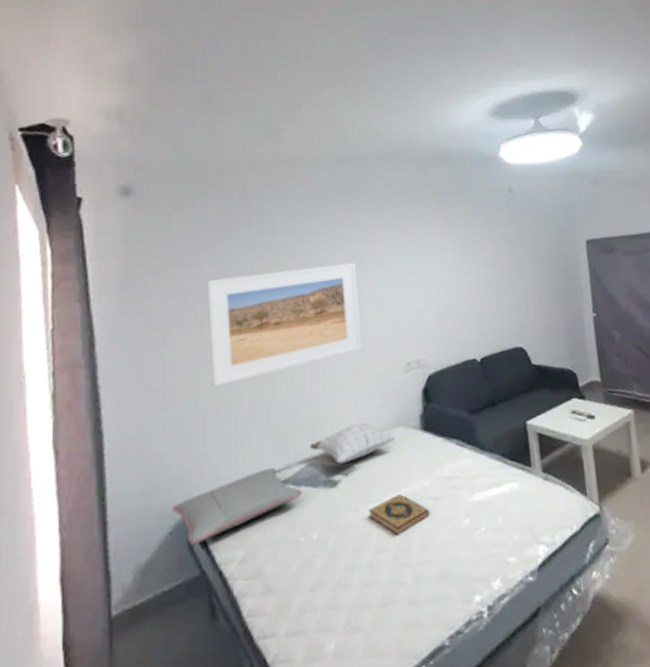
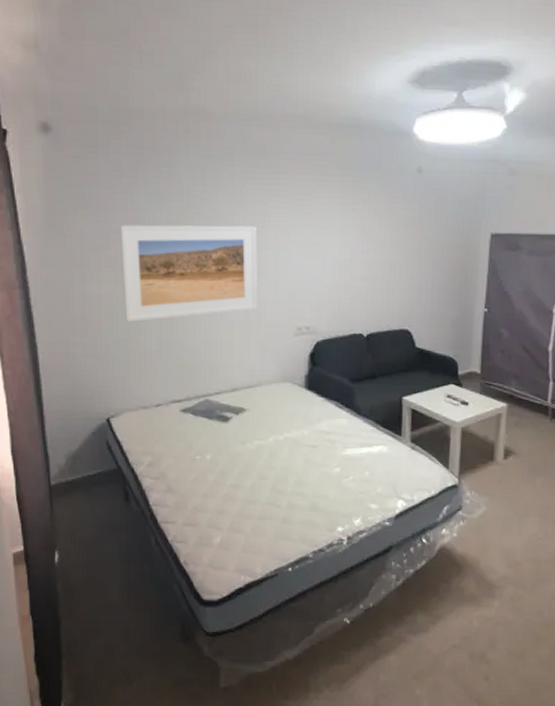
pillow: present [171,467,303,544] -> none [93,397,199,444]
pillow: present [309,423,397,464] -> none [206,374,283,404]
hardback book: present [368,494,431,536] -> none [254,438,307,469]

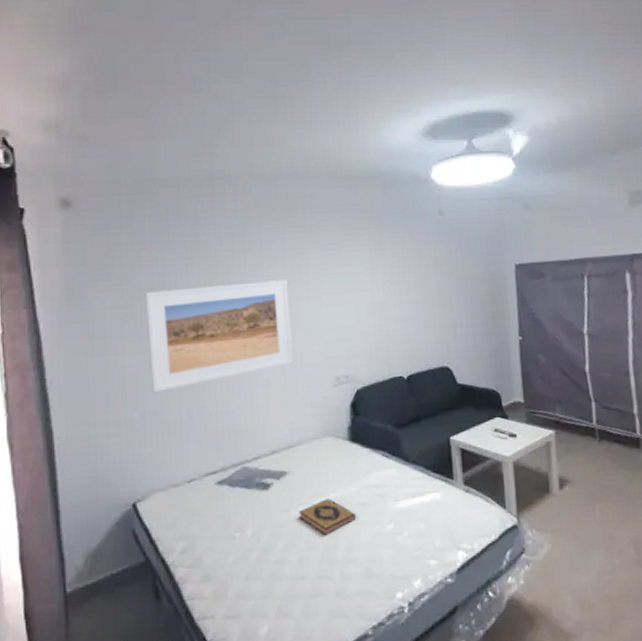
hardback book: none [254,438,307,469] -> present [299,499,357,536]

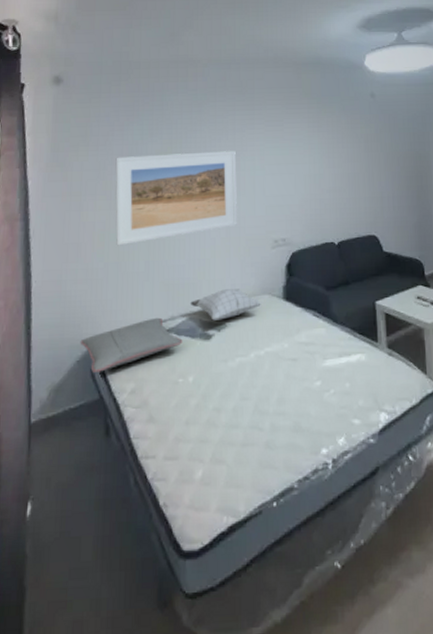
pillow: none [117,469,237,534] -> present [80,317,183,372]
pillow: none [243,432,326,468] -> present [190,289,262,321]
hardback book: present [299,499,357,536] -> none [236,352,288,387]

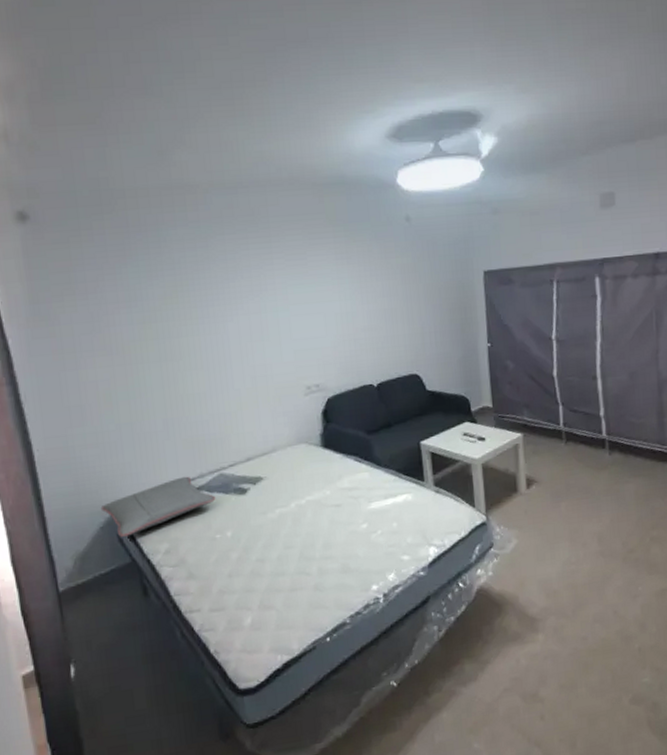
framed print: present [115,151,237,246] -> none [111,291,263,405]
pillow: present [190,289,262,321] -> none [219,440,299,475]

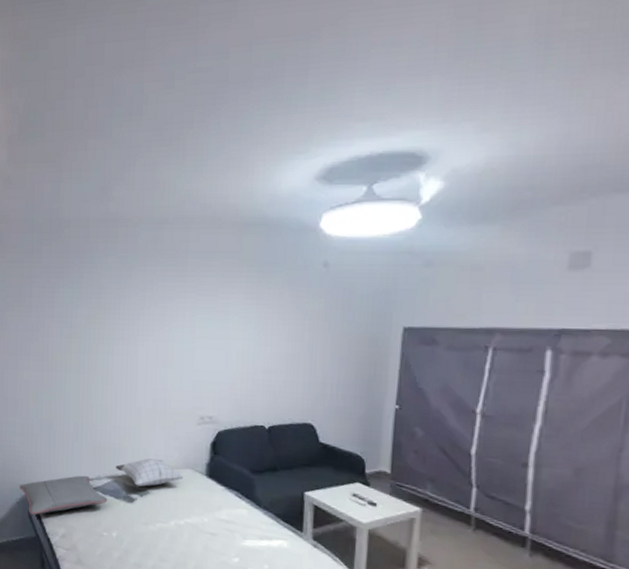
pillow: none [219,440,299,475] -> present [115,458,185,487]

